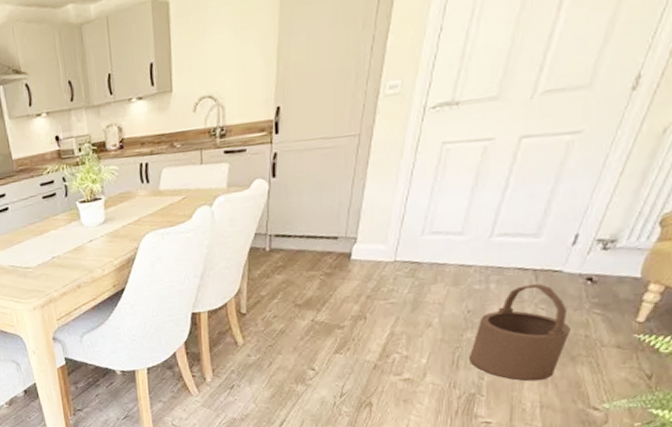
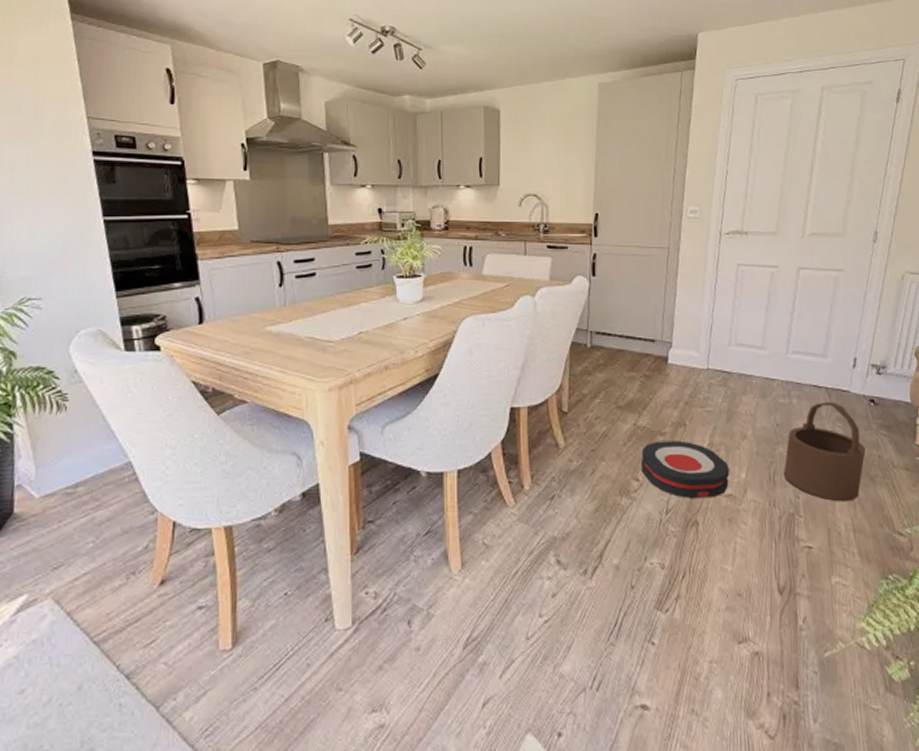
robot vacuum: none [317,332,410,383] -> present [640,440,730,498]

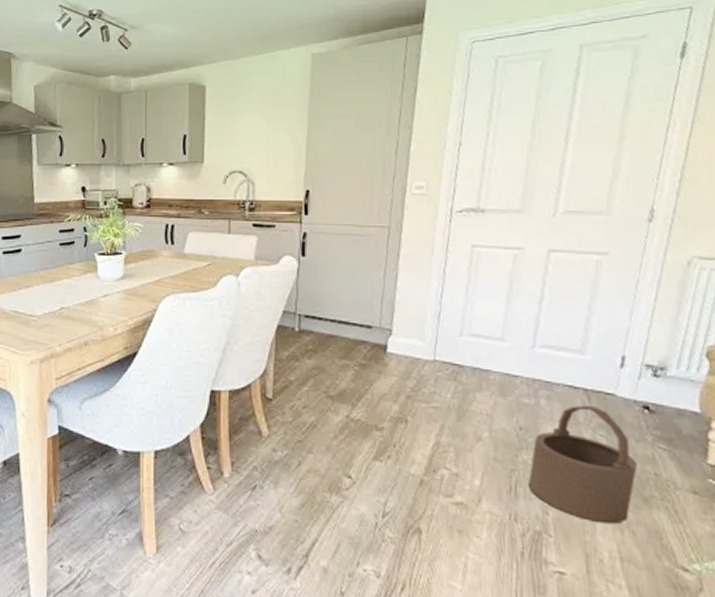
robot vacuum: present [640,440,730,498] -> none [353,436,460,504]

